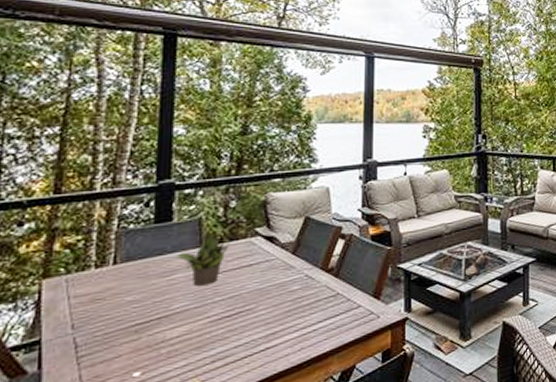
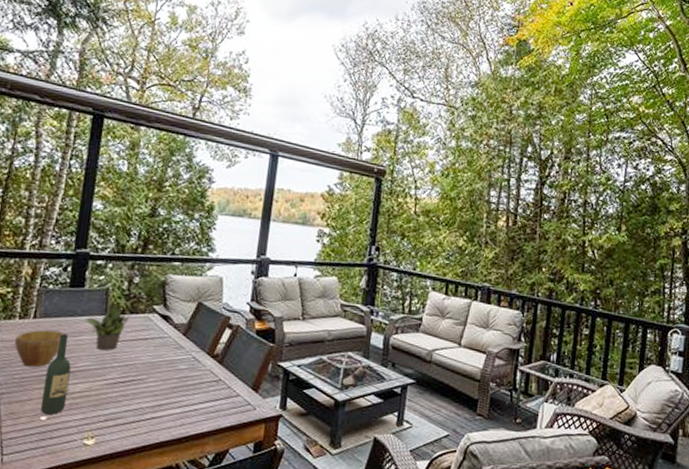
bowl: none [91,273,152,321] -> present [14,329,63,368]
wine bottle: none [131,275,165,369] -> present [40,333,71,415]

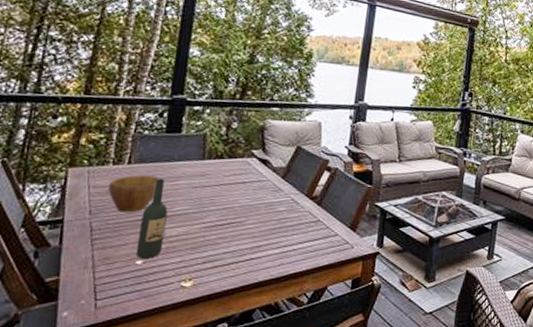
potted plant: present [84,306,131,351] -> none [181,151,229,194]

